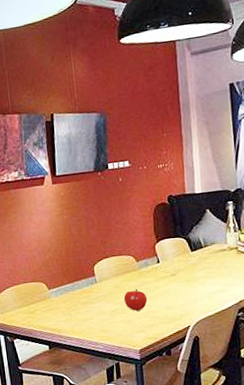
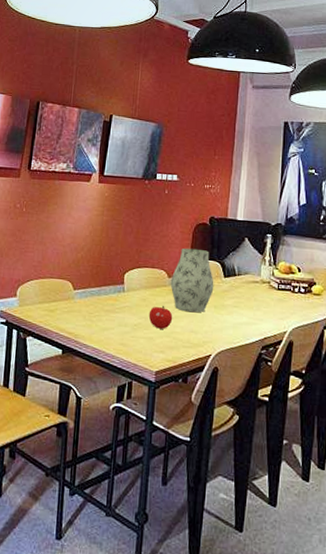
vase: none [139,229,183,290] -> present [170,248,214,313]

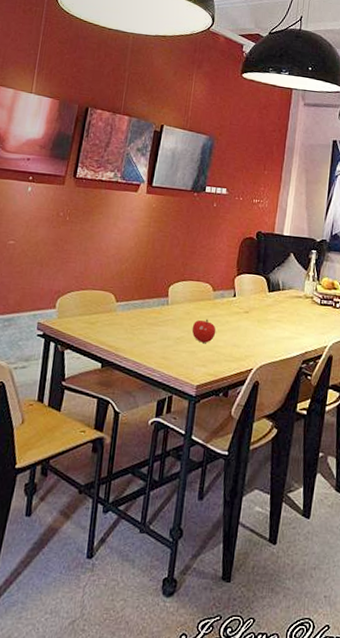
vase: present [170,248,214,313] -> none [215,262,259,327]

